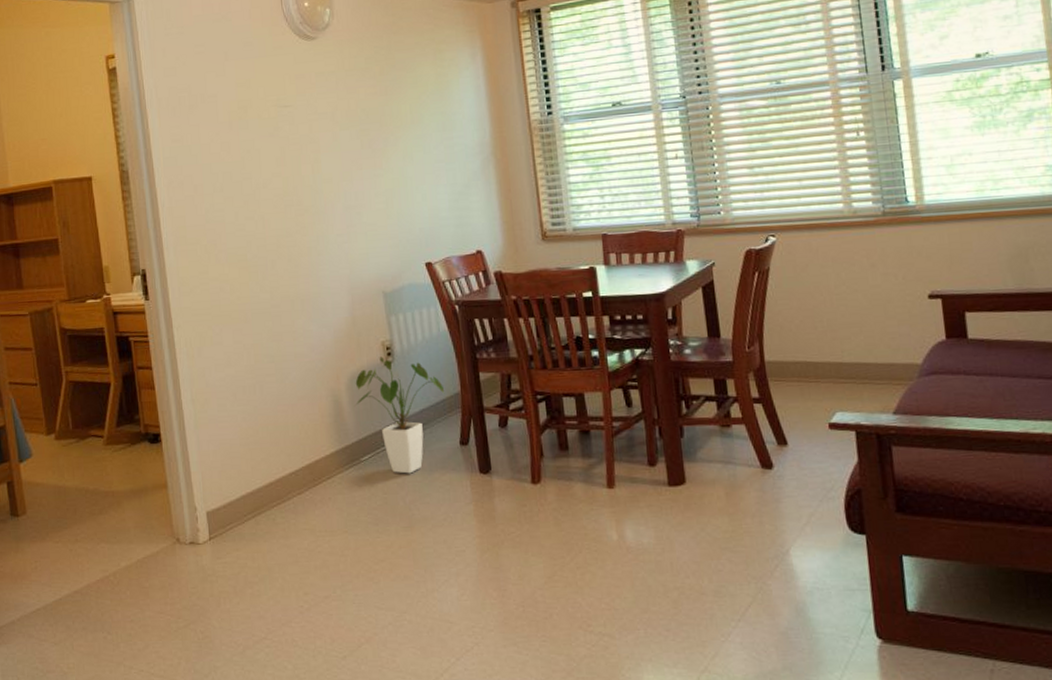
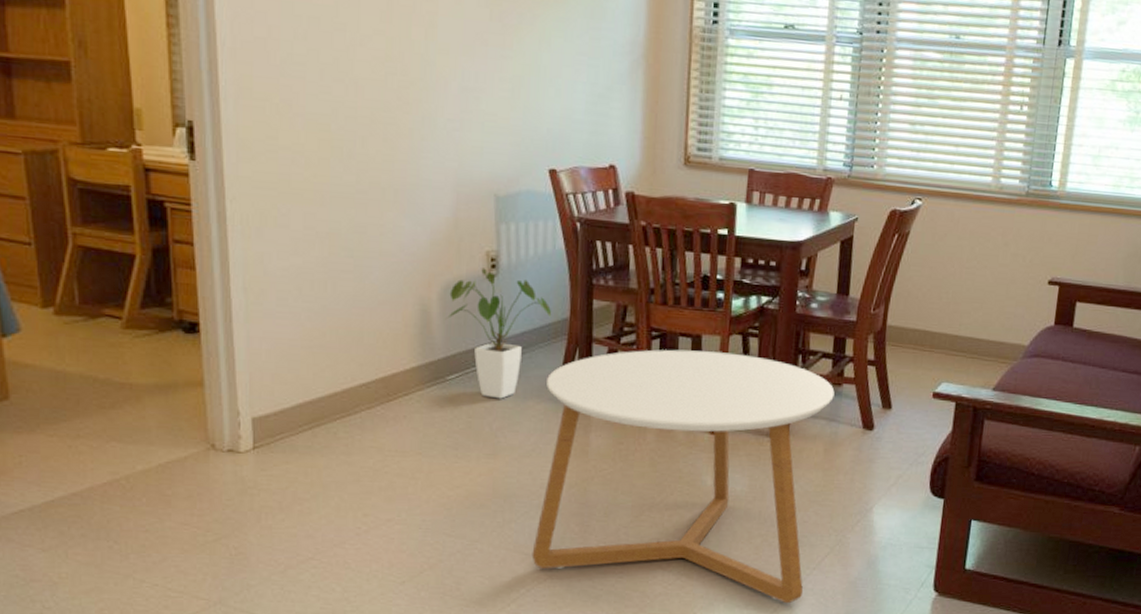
coffee table: none [448,406,732,660] -> present [532,349,835,604]

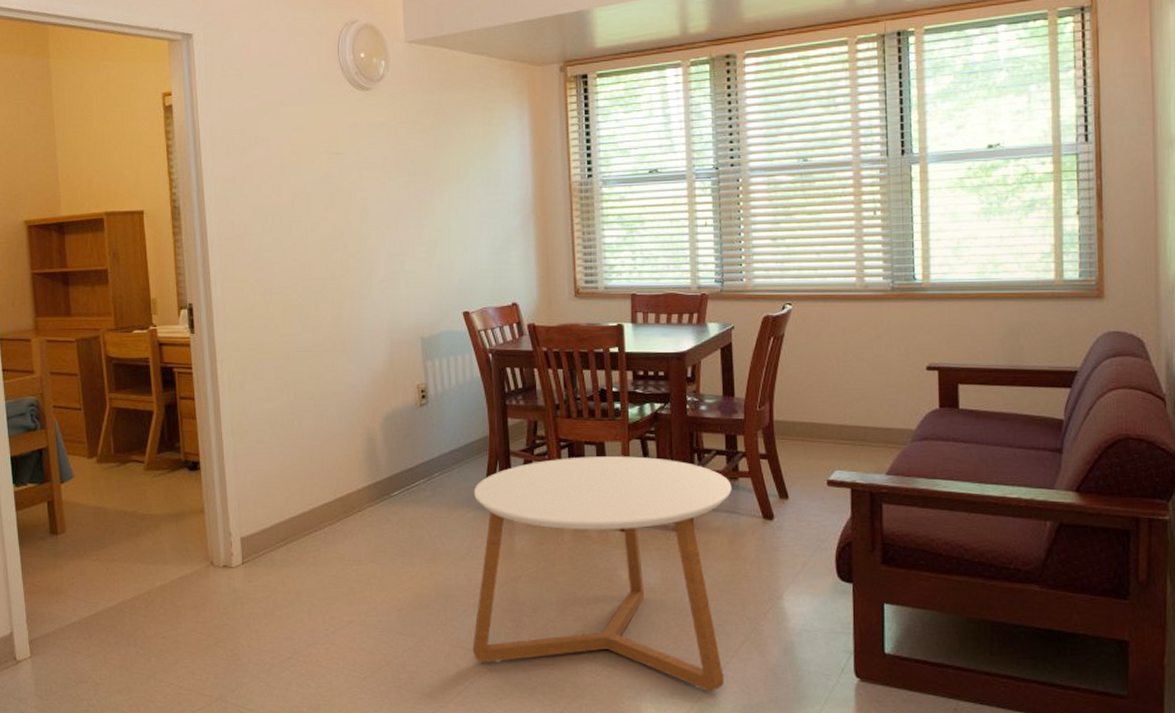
house plant: present [445,268,552,399] -> none [387,399,474,510]

